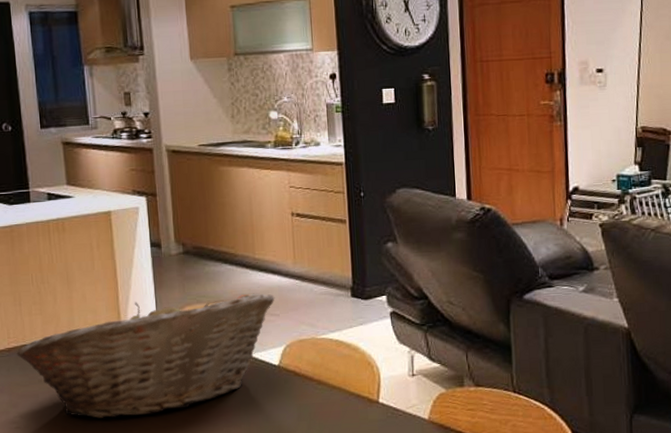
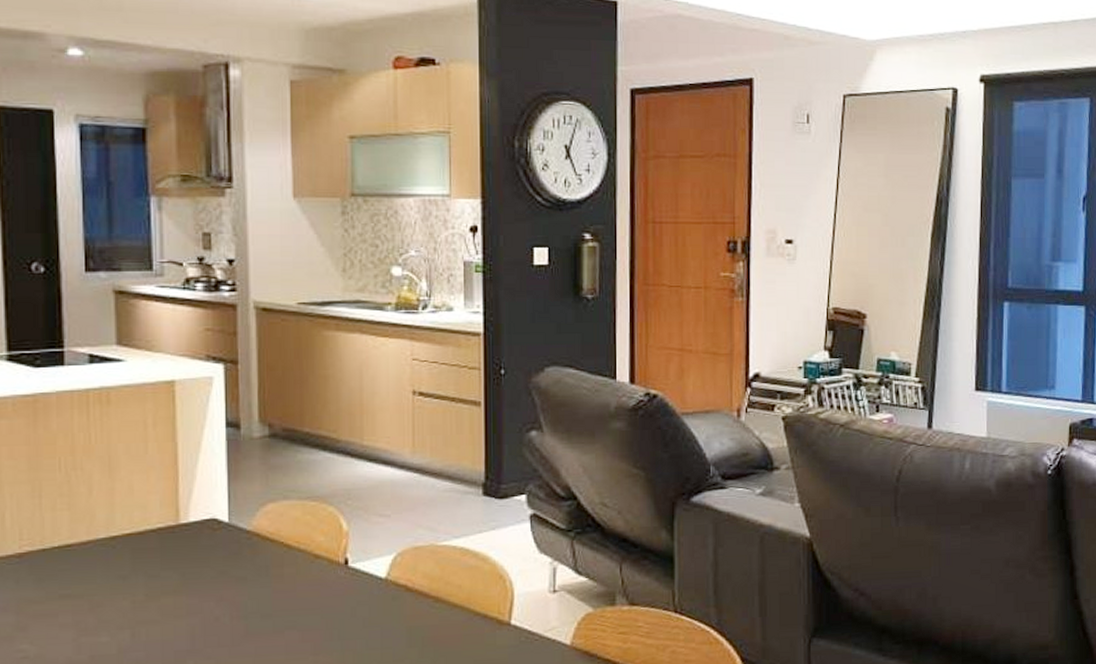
fruit basket: present [16,293,275,419] -> none [30,488,386,645]

